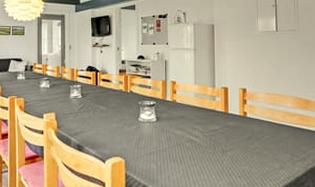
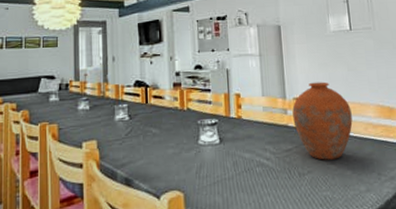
vase: none [220,75,272,141] -> present [292,82,353,160]

